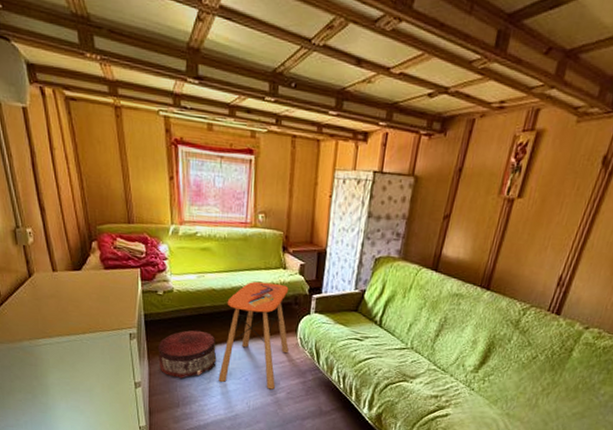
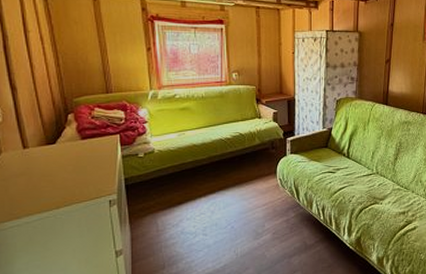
pouf: present [157,330,217,379] -> none [140,186,202,238]
side table: present [218,281,289,390] -> none [204,132,270,234]

